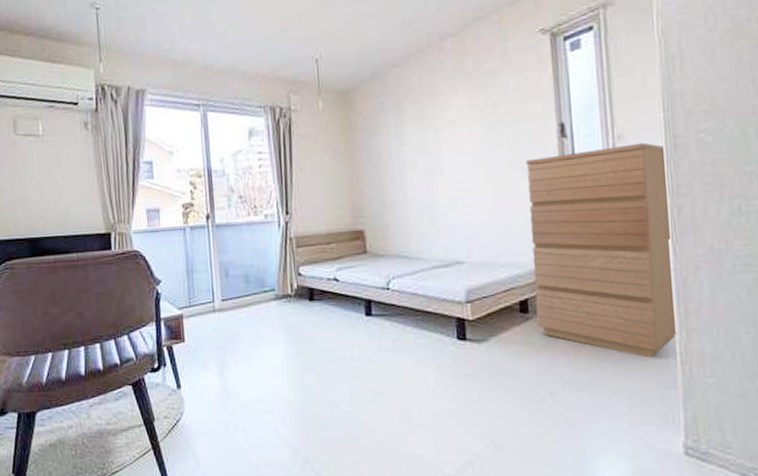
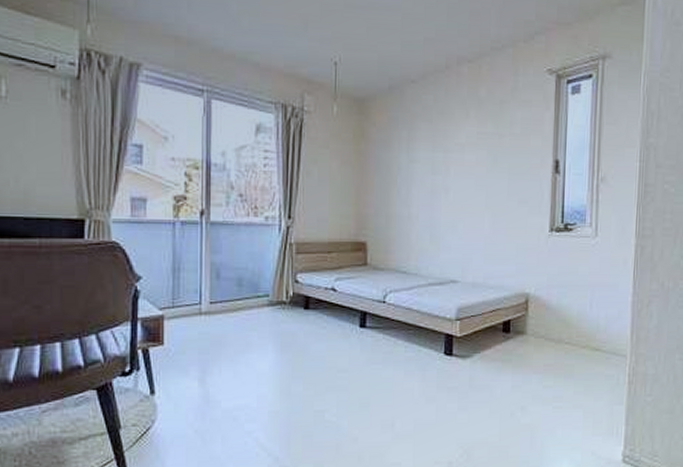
dresser: present [525,142,677,358] -> none [517,186,636,378]

